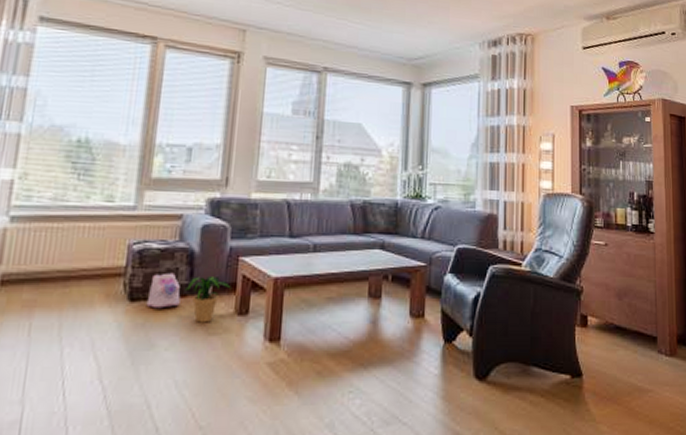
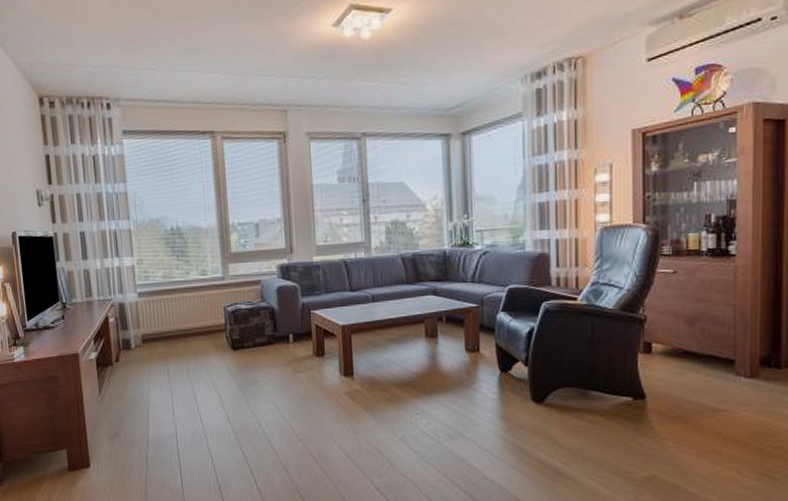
plush toy: present [146,272,181,309] -> none [245,326,270,355]
potted plant: present [185,276,231,323] -> none [272,328,308,364]

